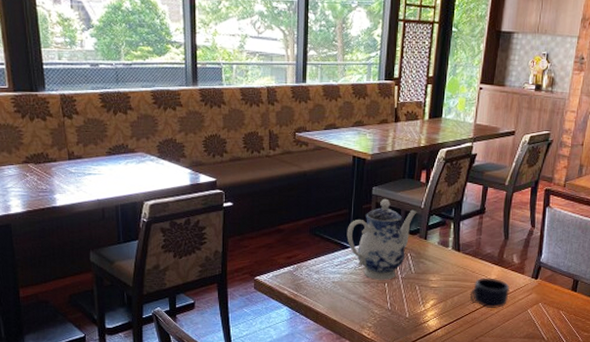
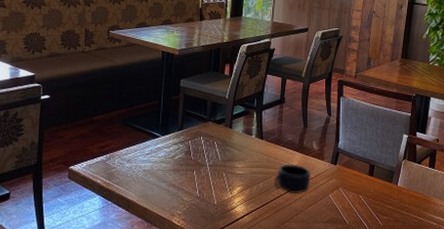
teapot: present [347,198,417,280] -> none [157,90,222,168]

